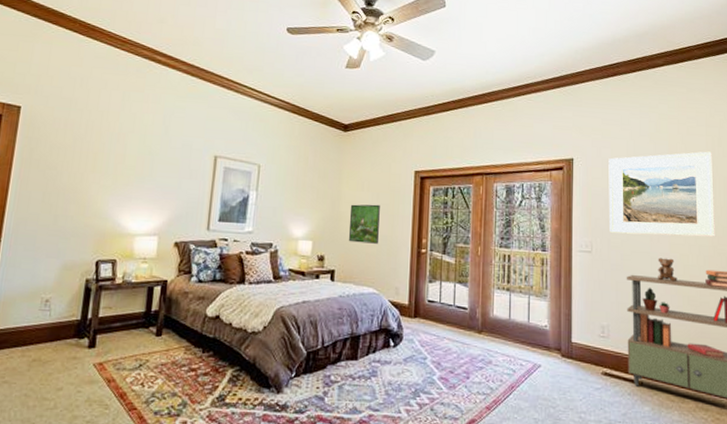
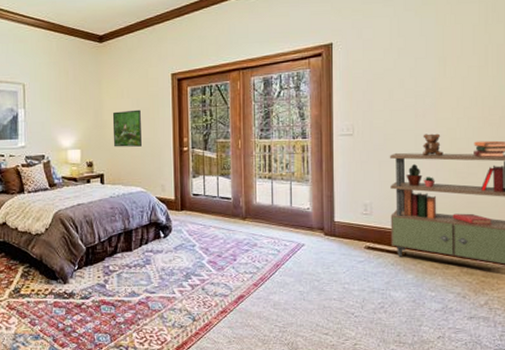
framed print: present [608,151,716,238] -> none [370,18,487,114]

